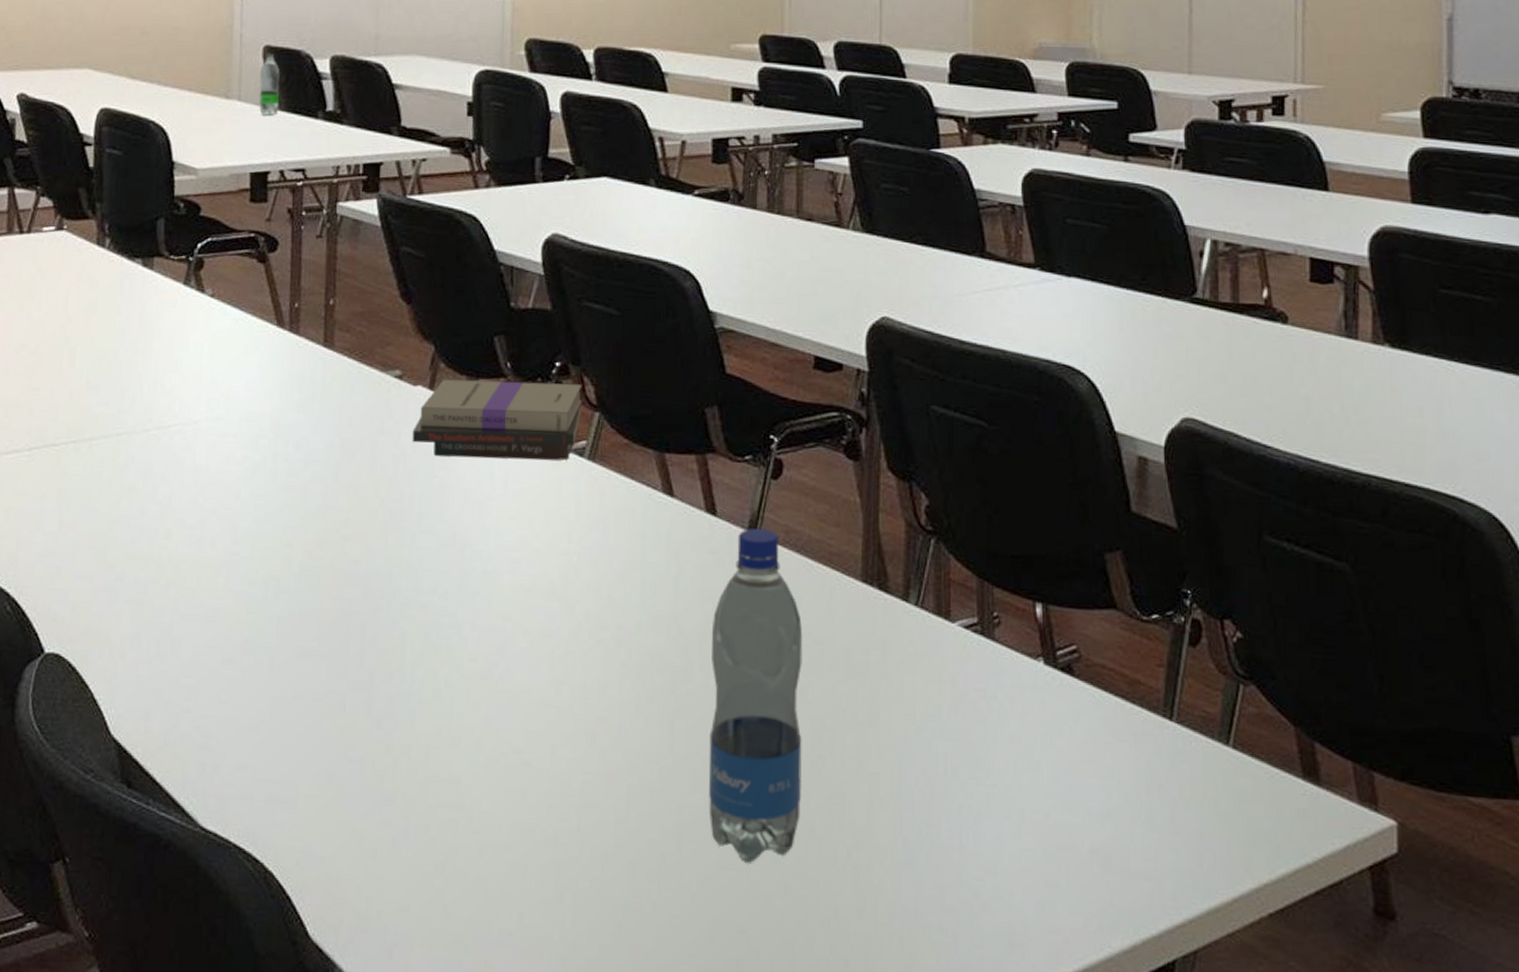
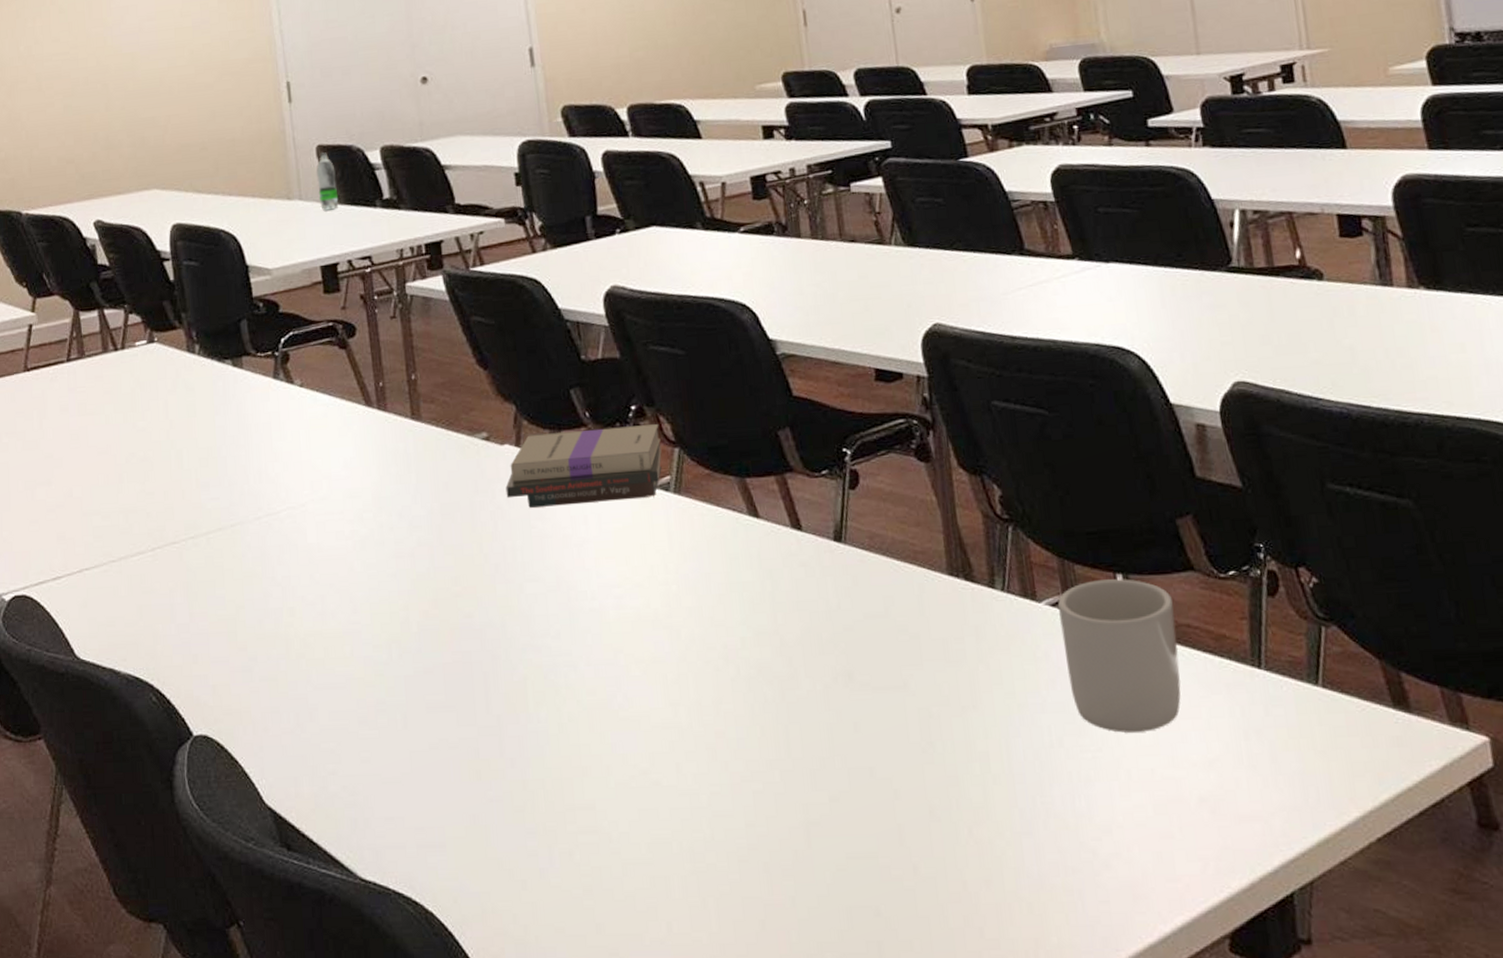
bottle: present [708,528,803,863] -> none [811,536,920,850]
mug: none [972,606,1091,772] -> present [1058,578,1181,733]

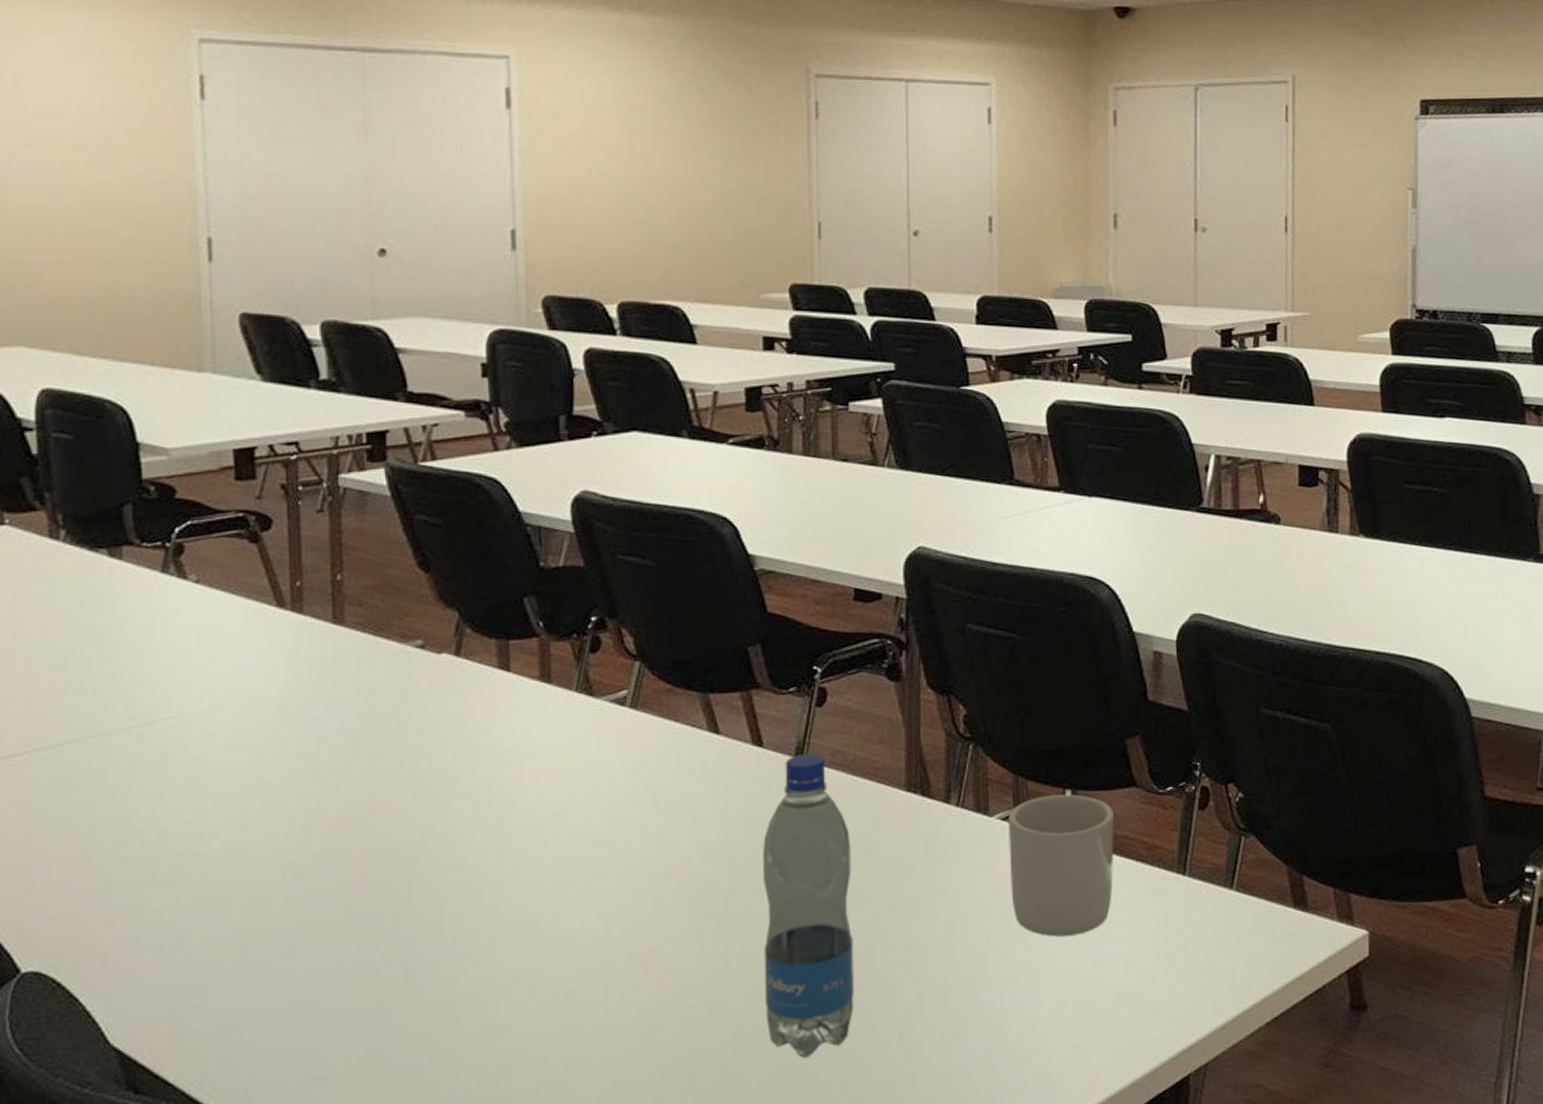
bottle: present [316,152,339,211] -> none [236,322,263,387]
books: present [505,424,662,508] -> none [439,637,621,721]
bottle: none [811,536,920,850] -> present [762,753,855,1058]

